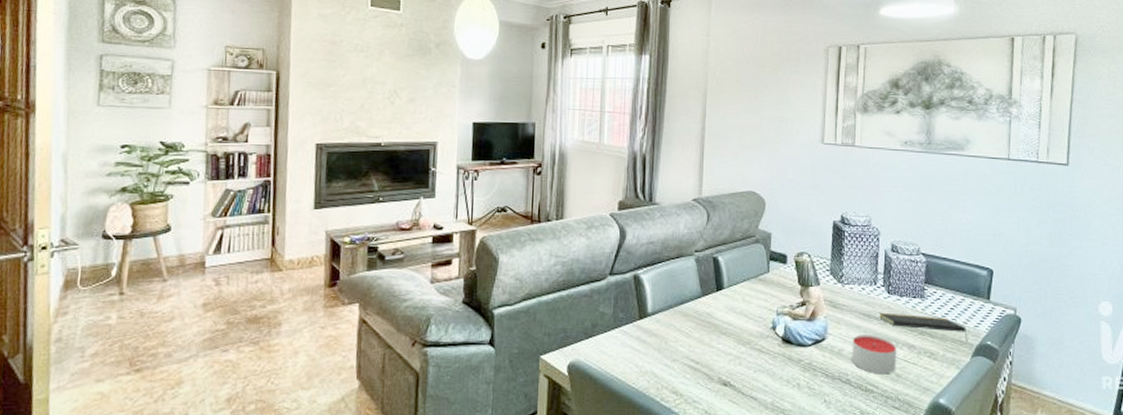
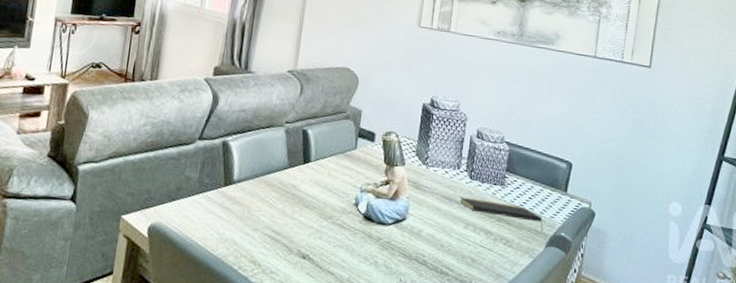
candle: present [852,335,897,375] -> none [430,217,475,259]

